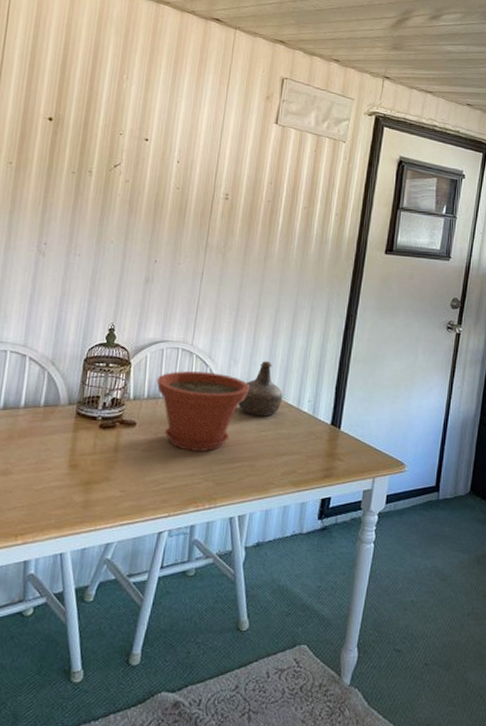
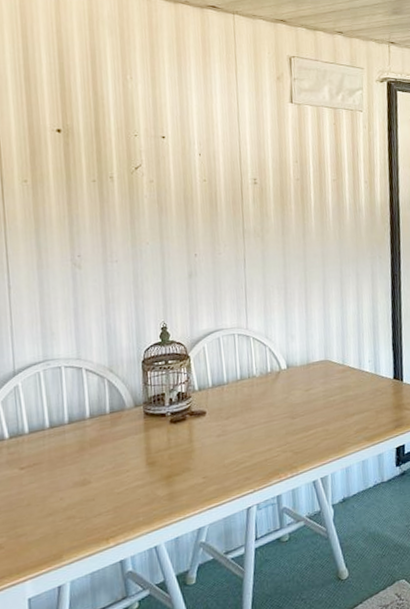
plant pot: present [156,371,250,451] -> none [218,351,311,428]
bottle: present [238,361,283,417] -> none [302,331,344,384]

